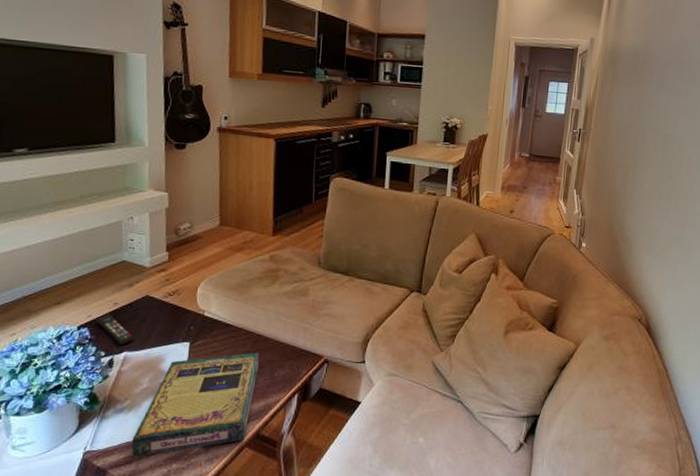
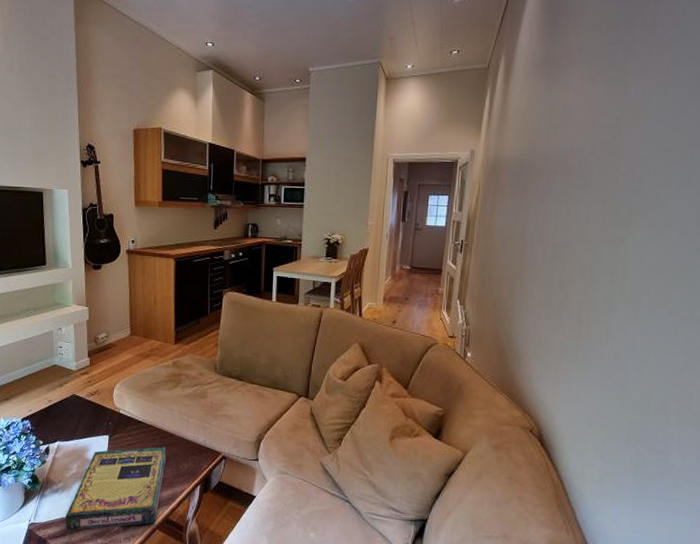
remote control: present [96,314,135,346] -> none [35,409,65,436]

